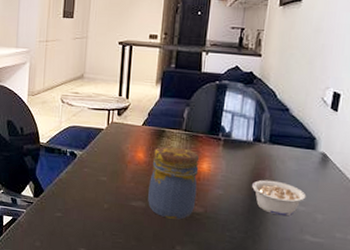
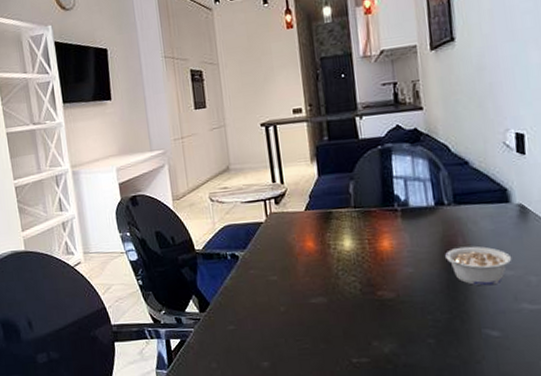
jar: present [148,146,200,220] -> none [324,227,385,311]

